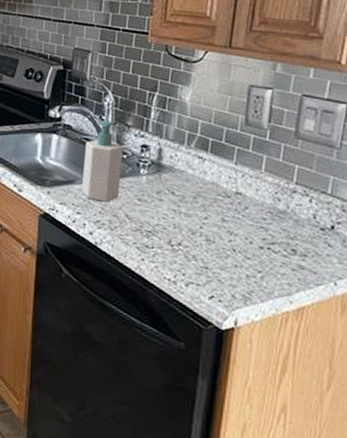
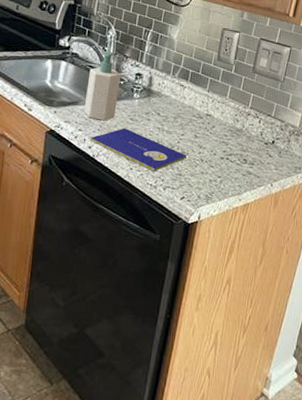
booklet: none [90,210,213,263] -> present [90,128,187,171]

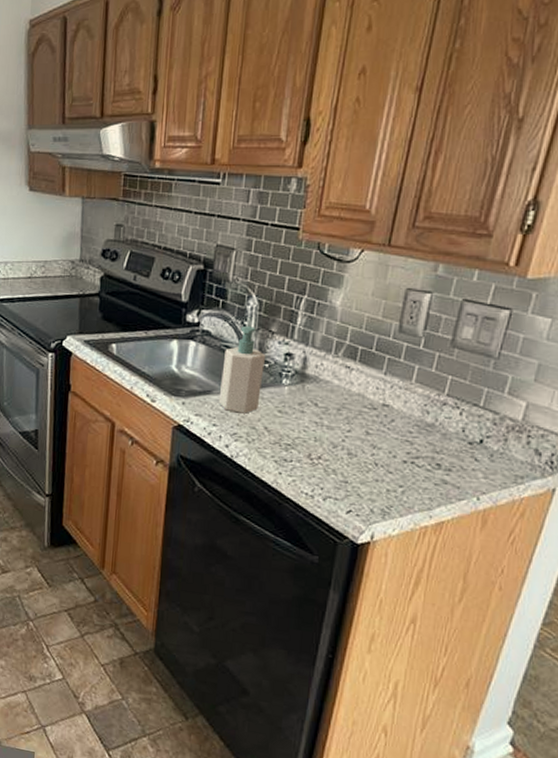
booklet: present [90,128,187,171] -> none [226,422,355,477]

